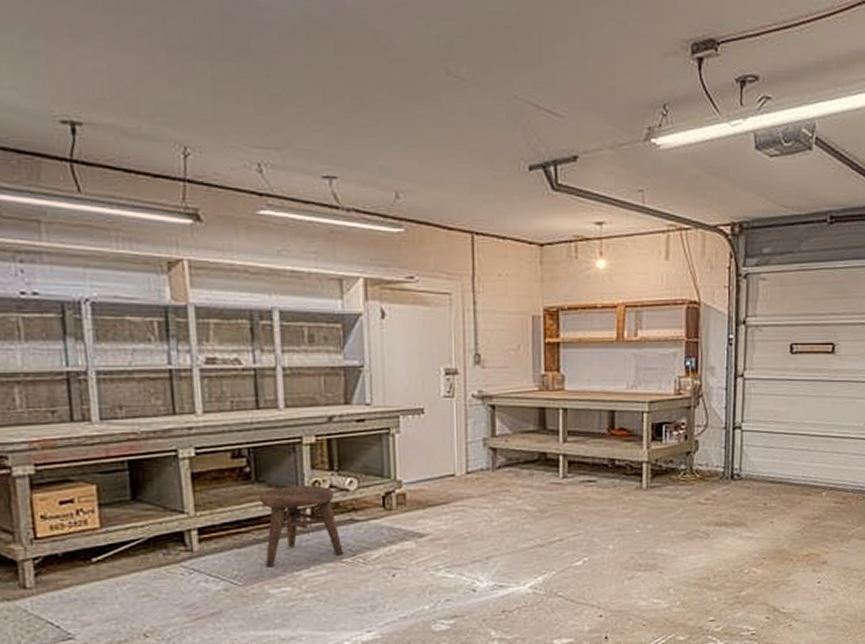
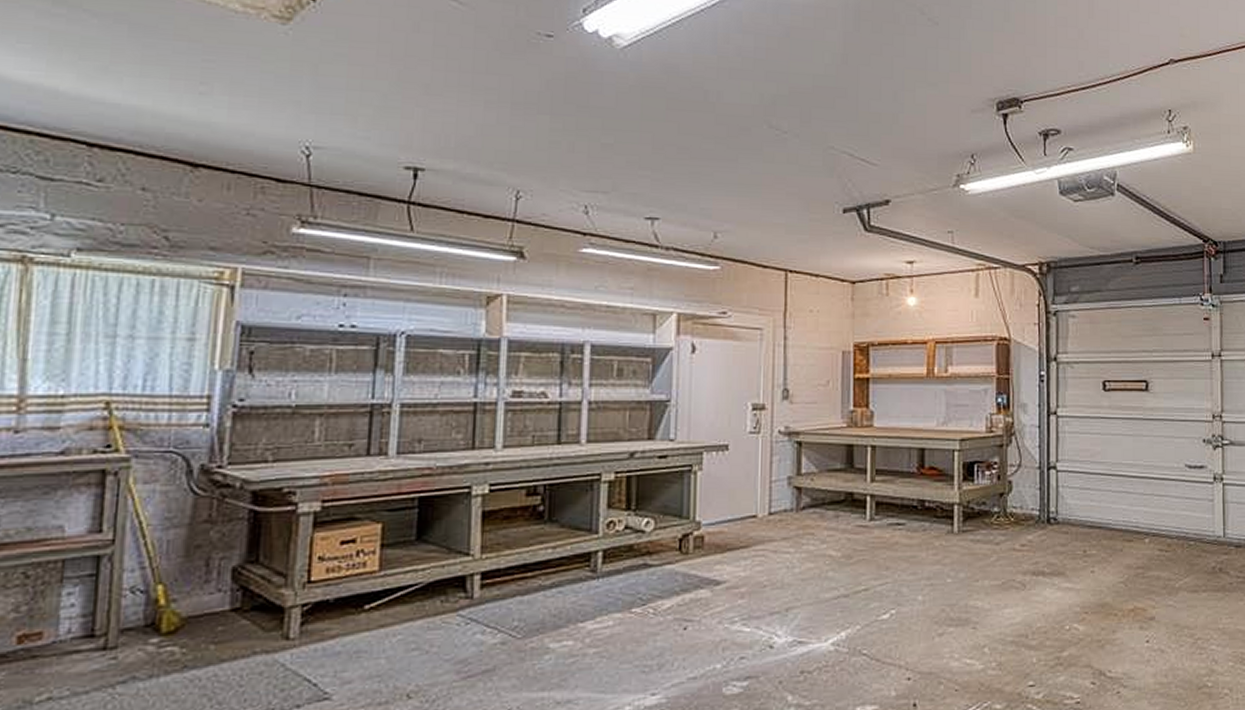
stool: present [259,485,343,568] -> none [548,526,633,618]

